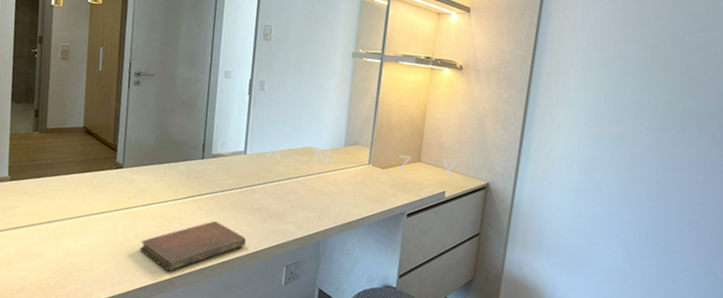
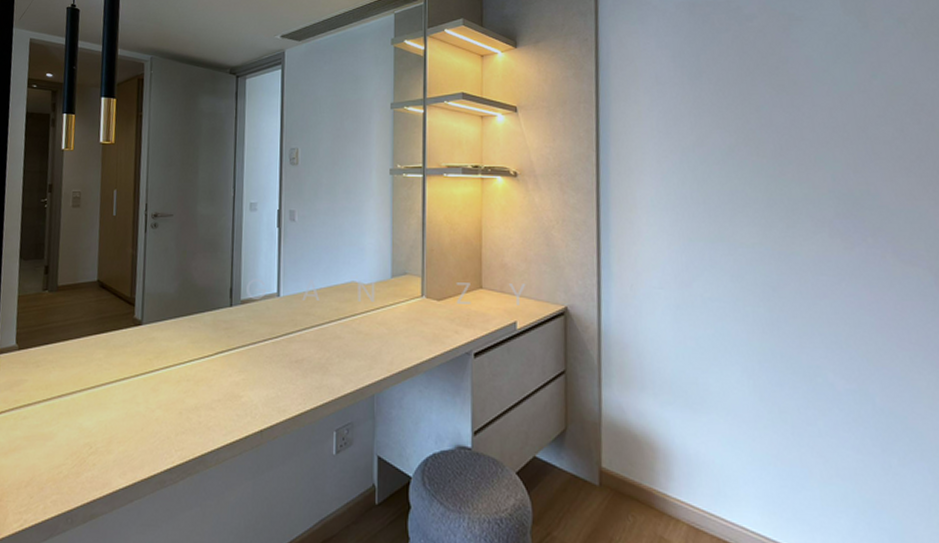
notebook: present [140,221,246,272] -> none [164,380,286,448]

